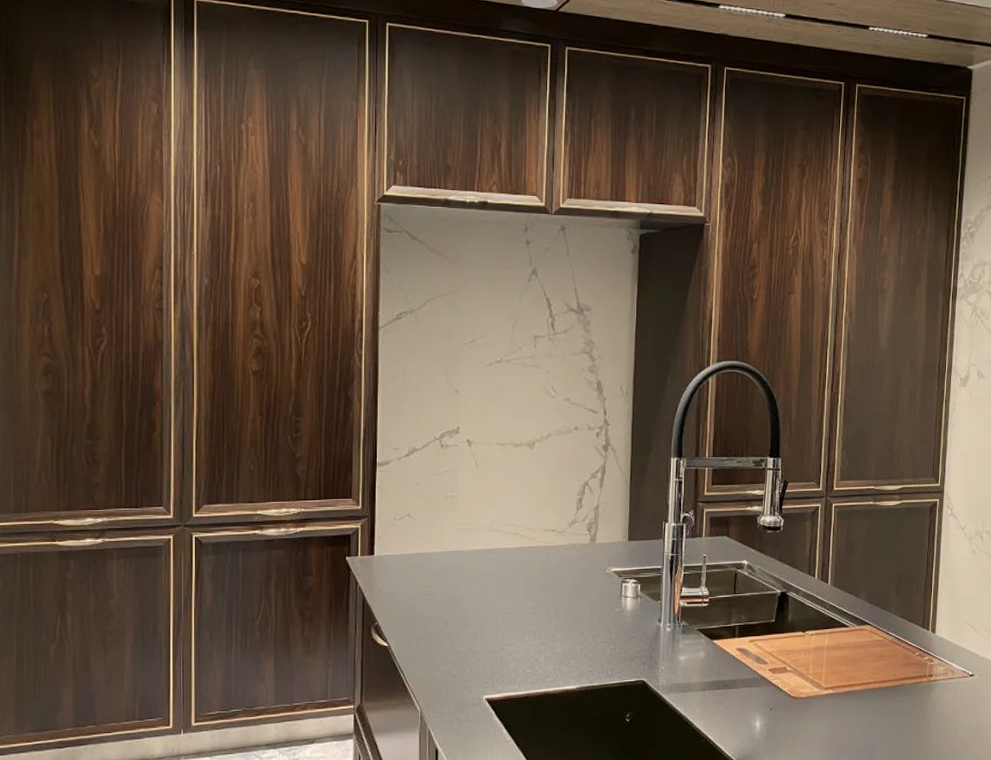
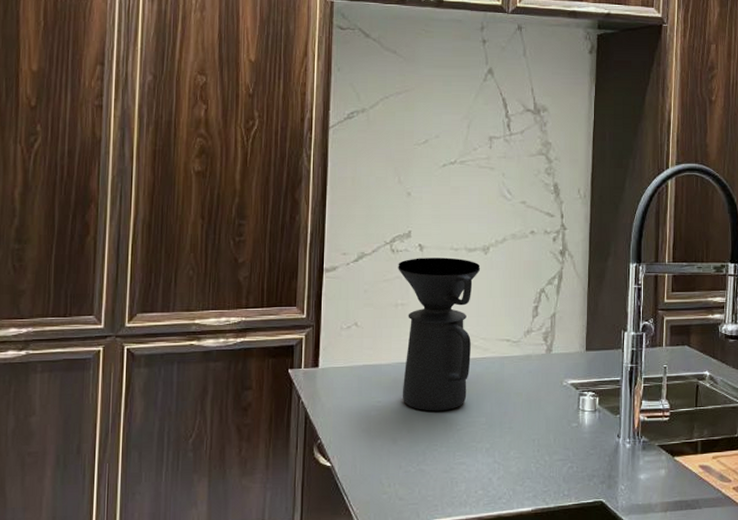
coffee maker: none [447,452,527,597] -> present [398,257,481,411]

